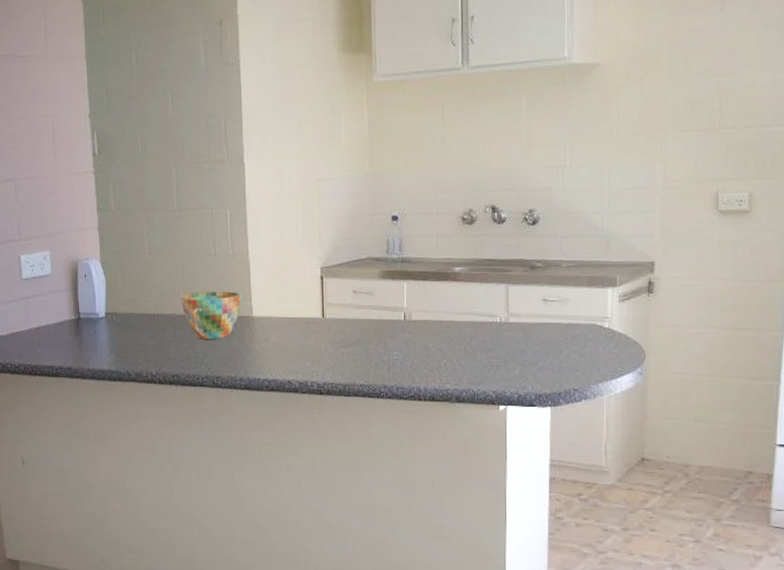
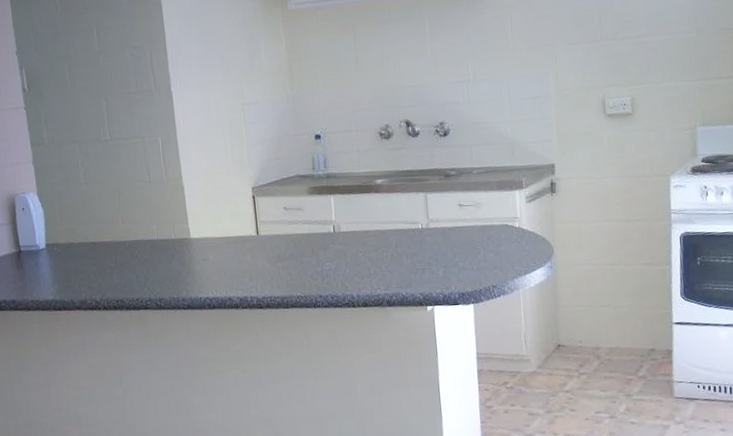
cup: present [181,290,242,340] -> none [119,215,179,264]

